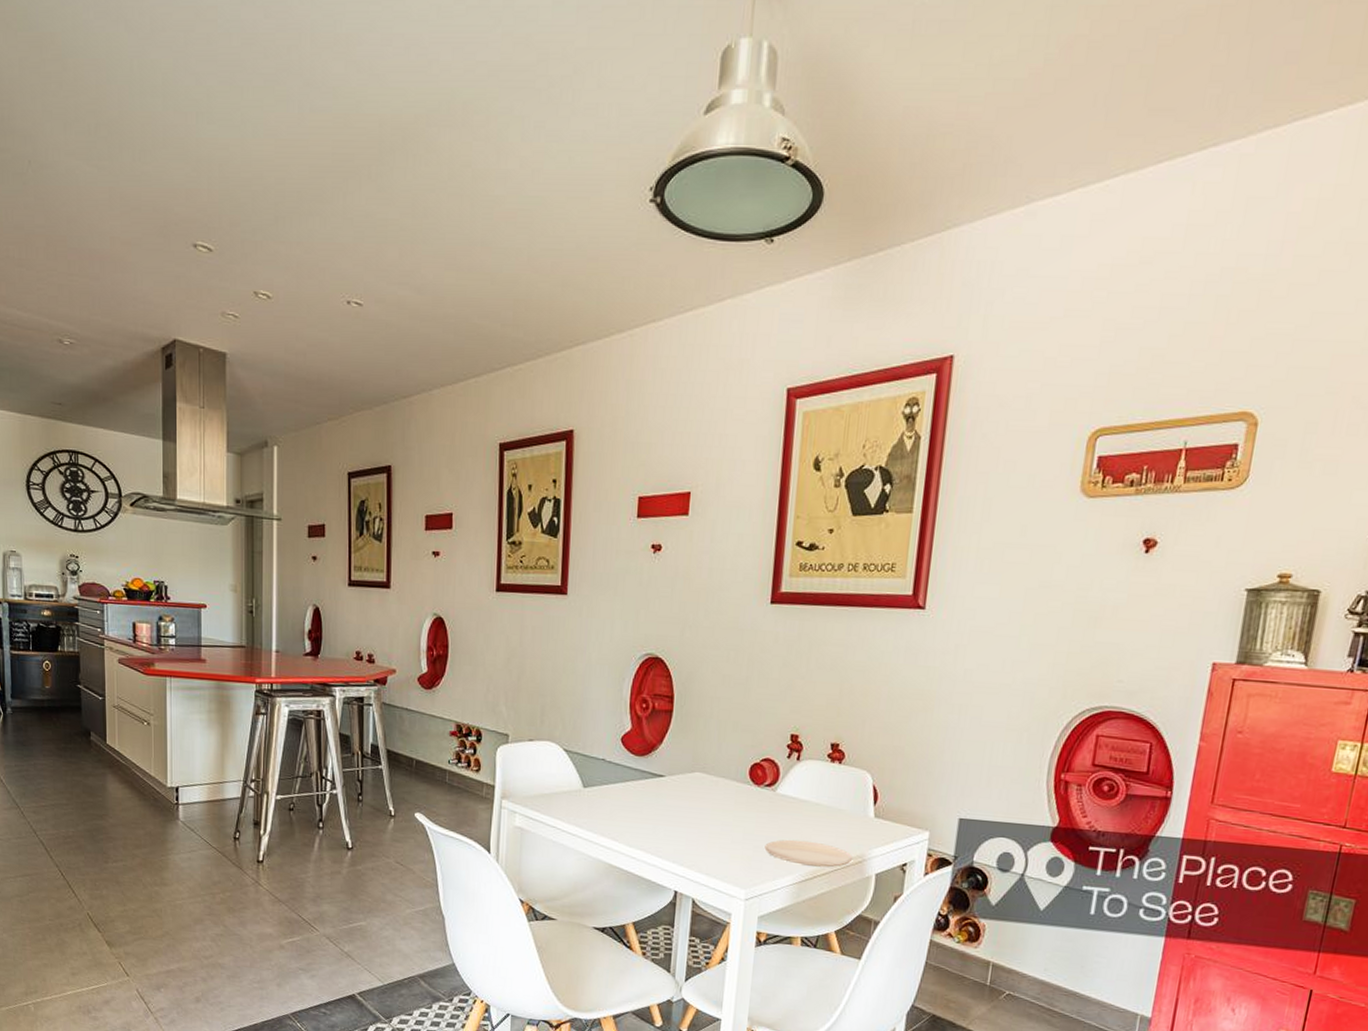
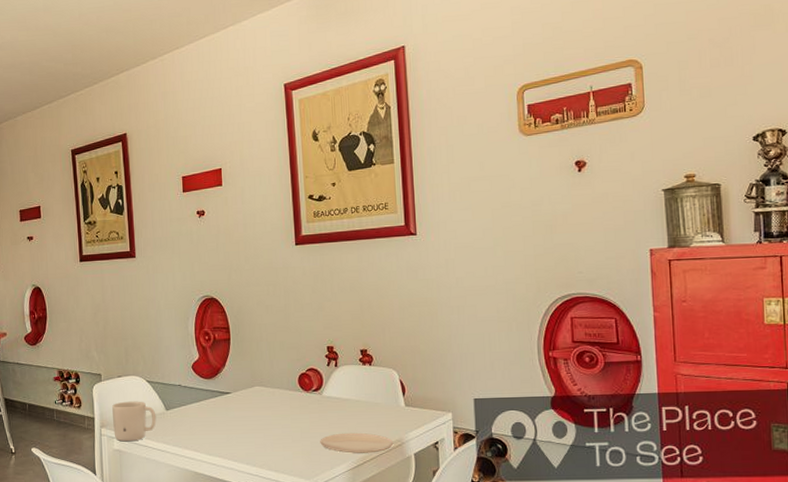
mug: none [517,770,571,820] -> present [112,401,157,442]

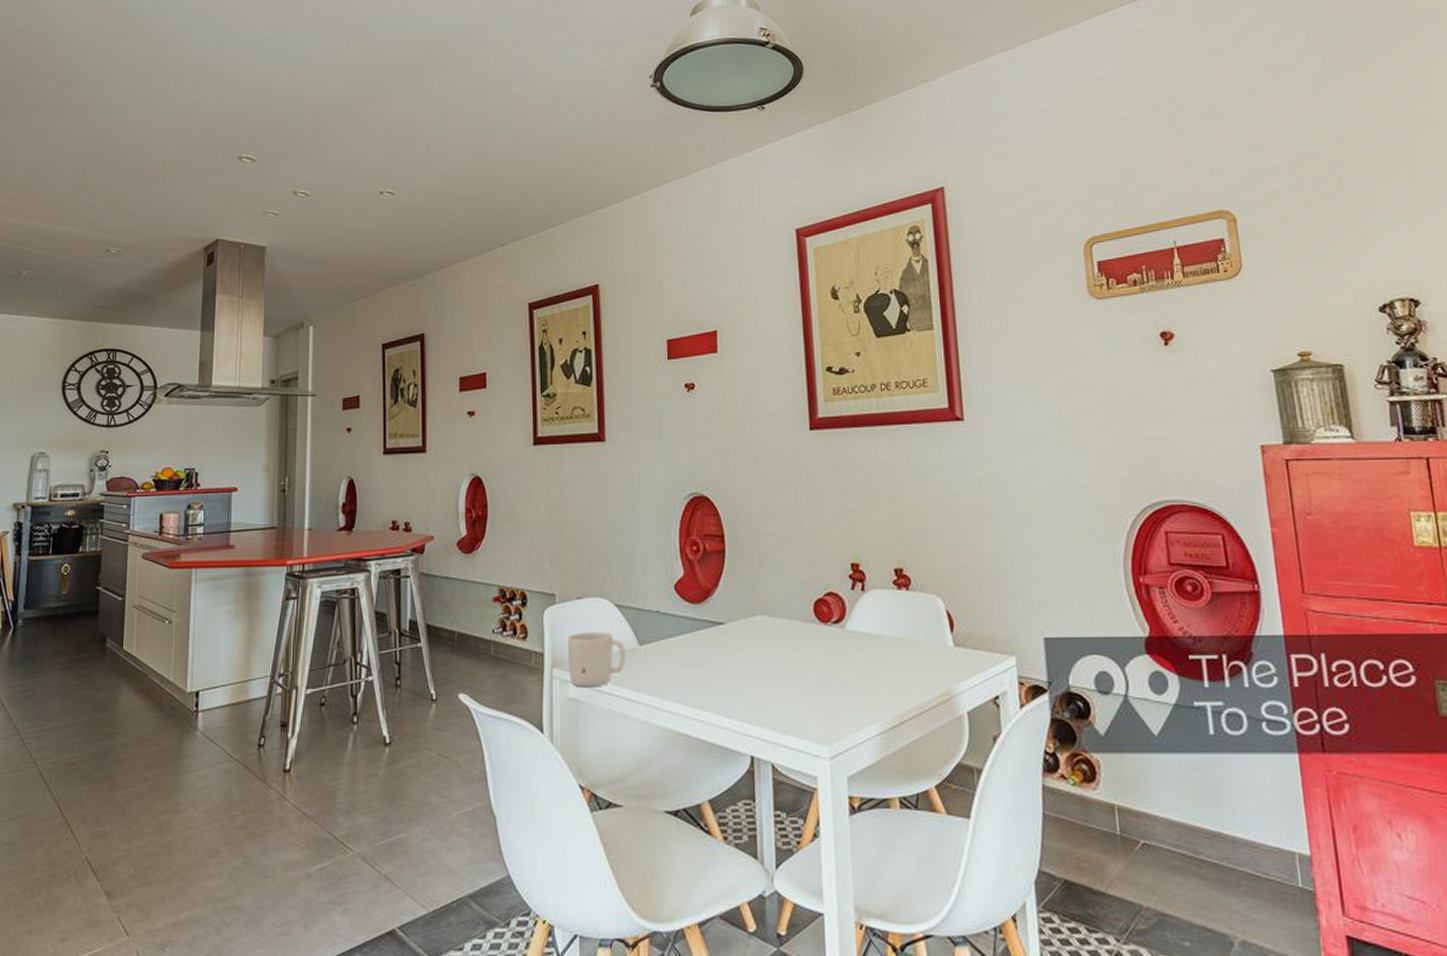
plate: present [320,432,394,454] -> none [842,681,940,710]

